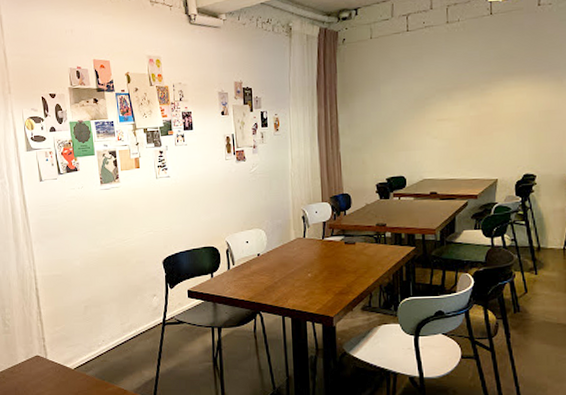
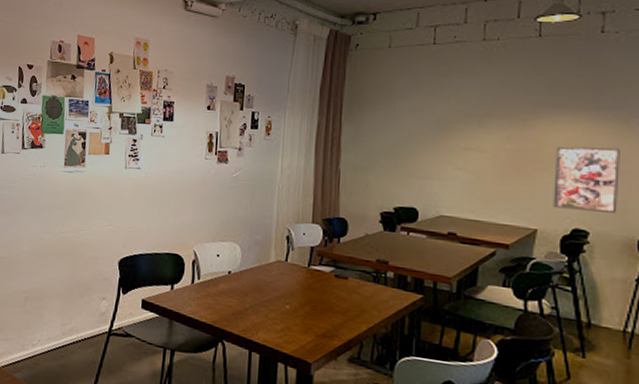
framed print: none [508,103,556,160] -> present [553,146,620,213]

